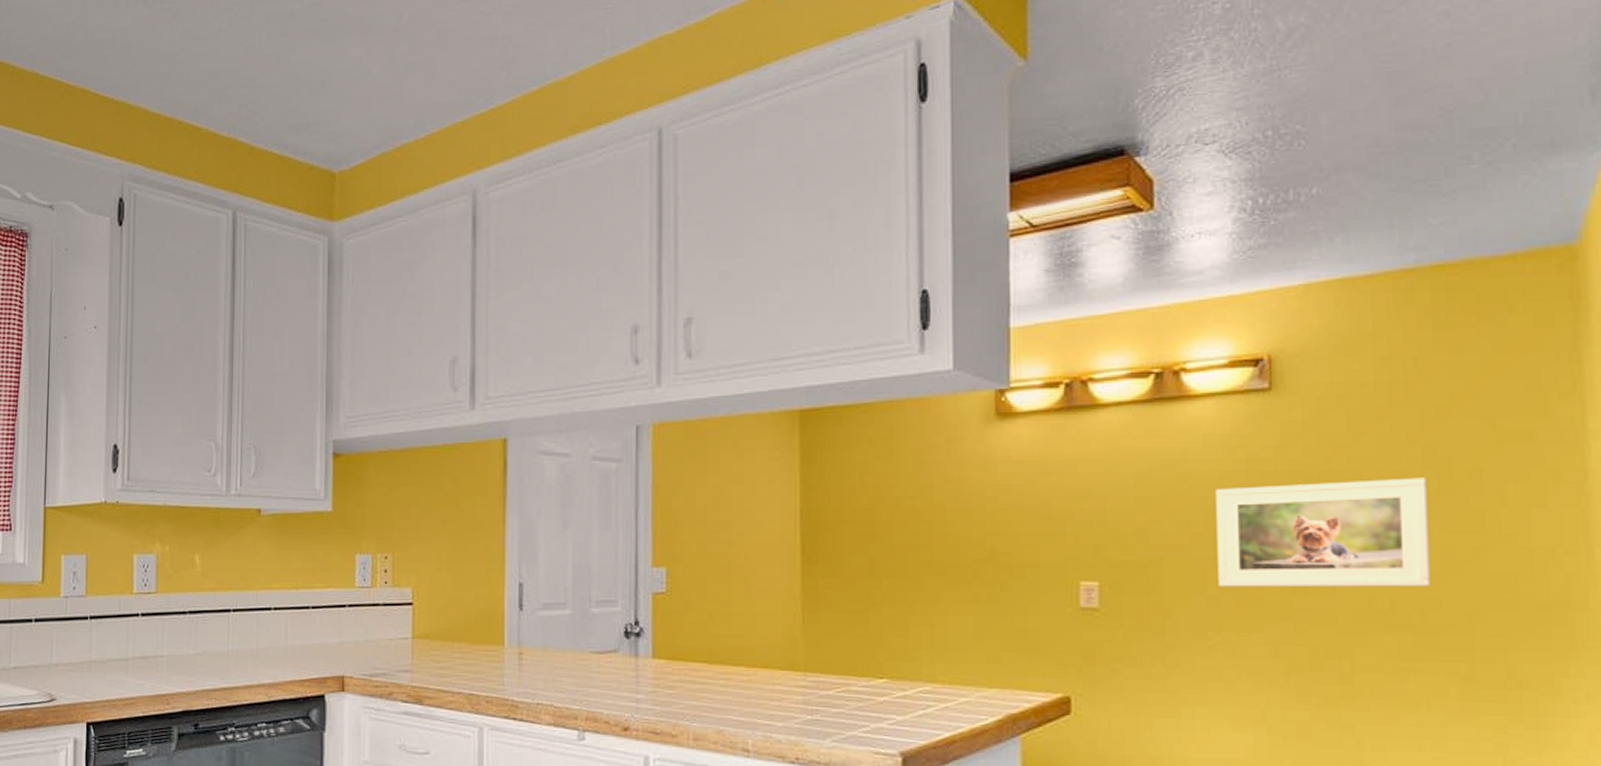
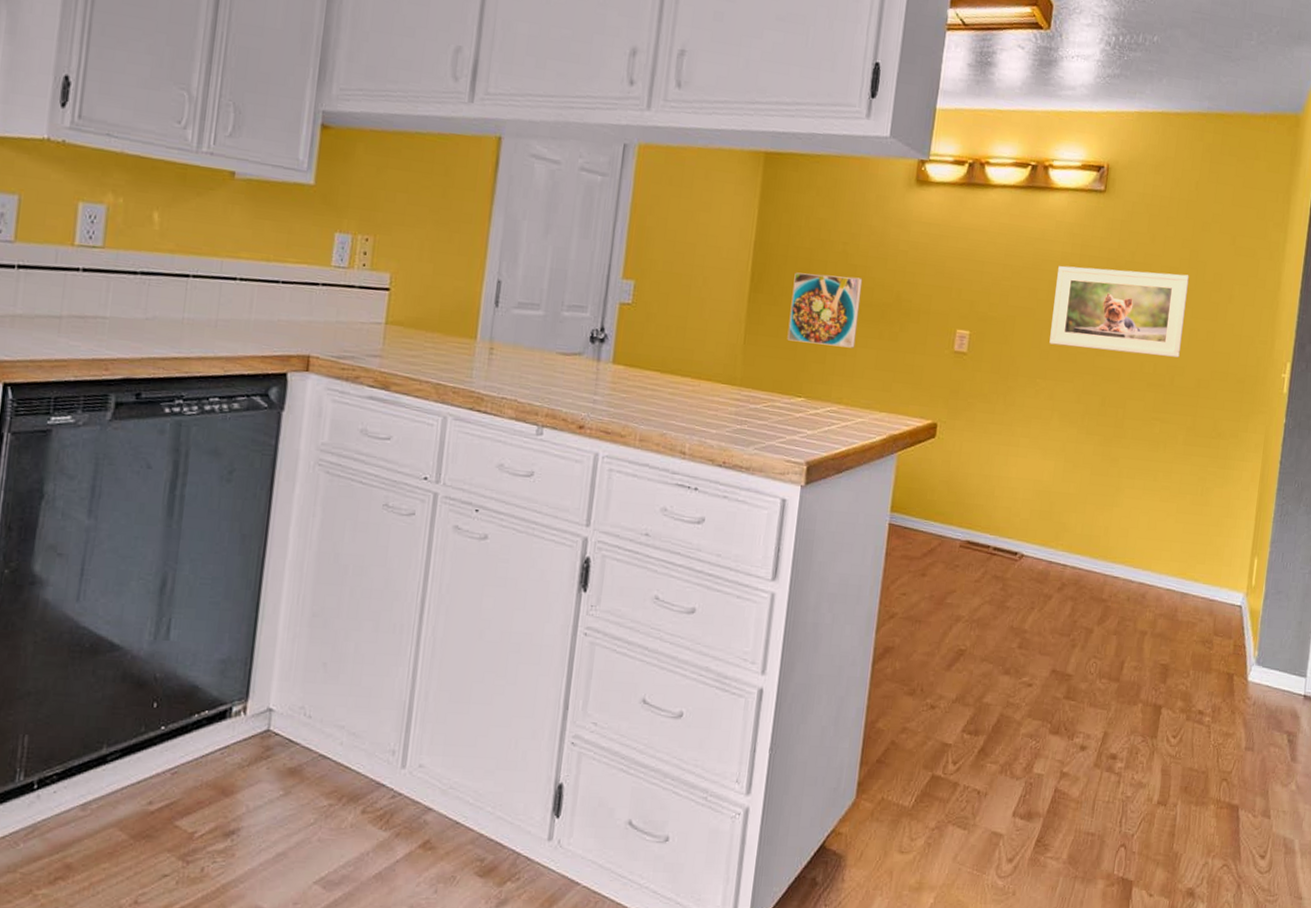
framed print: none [855,534,944,617] -> present [787,272,863,349]

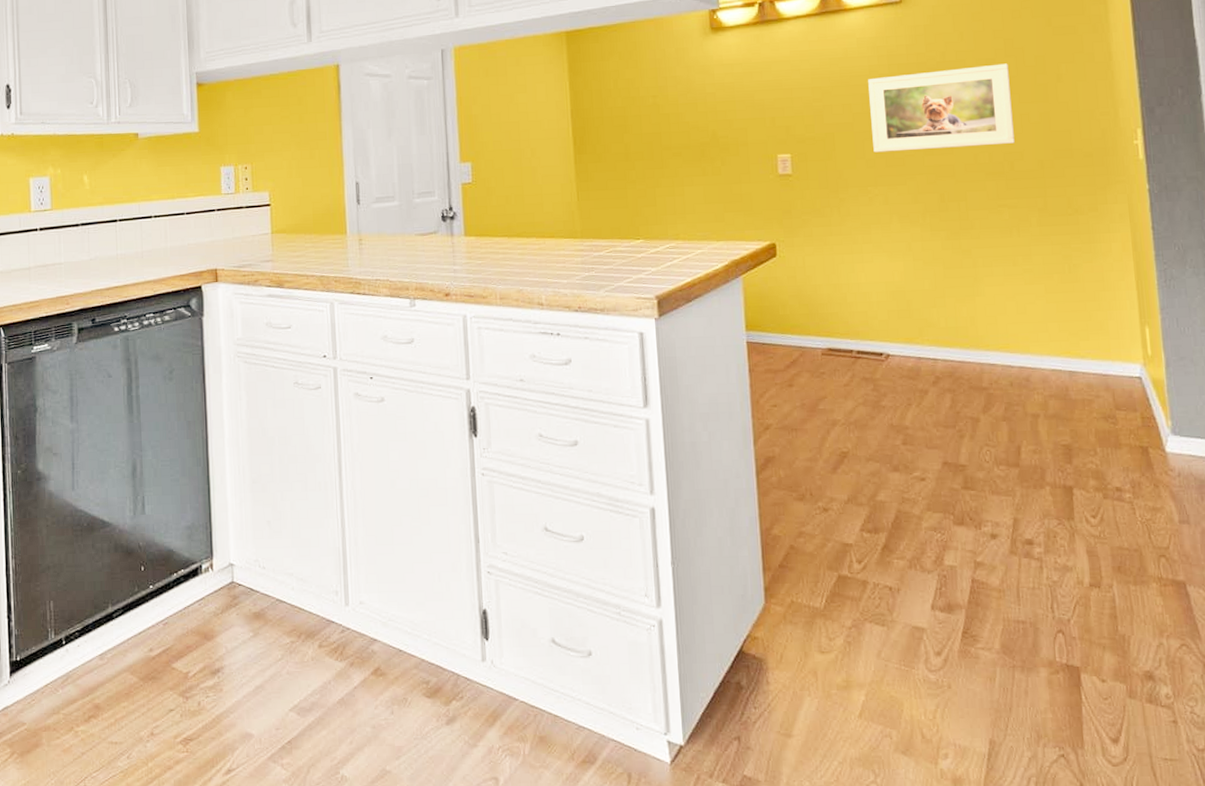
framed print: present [787,272,863,349] -> none [613,124,682,191]

